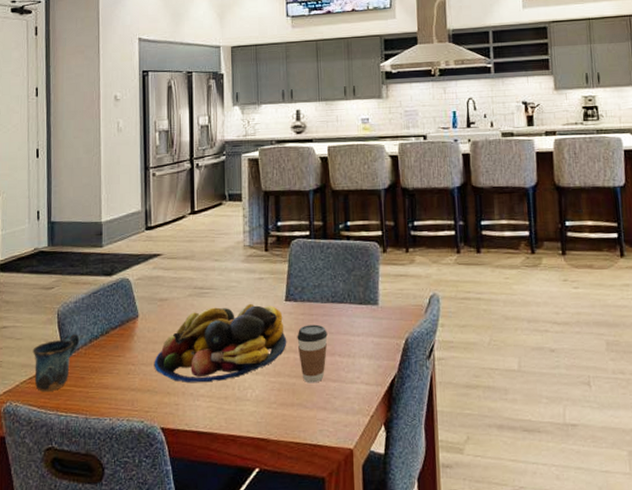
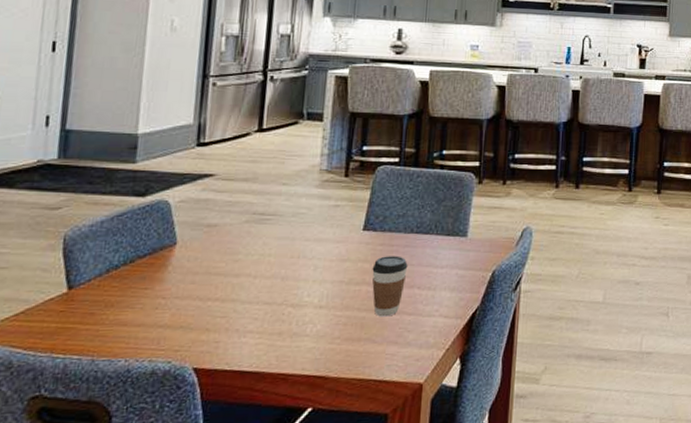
mug: present [33,333,80,392] -> none [22,262,93,330]
fruit bowl: present [154,303,287,382] -> none [191,232,361,318]

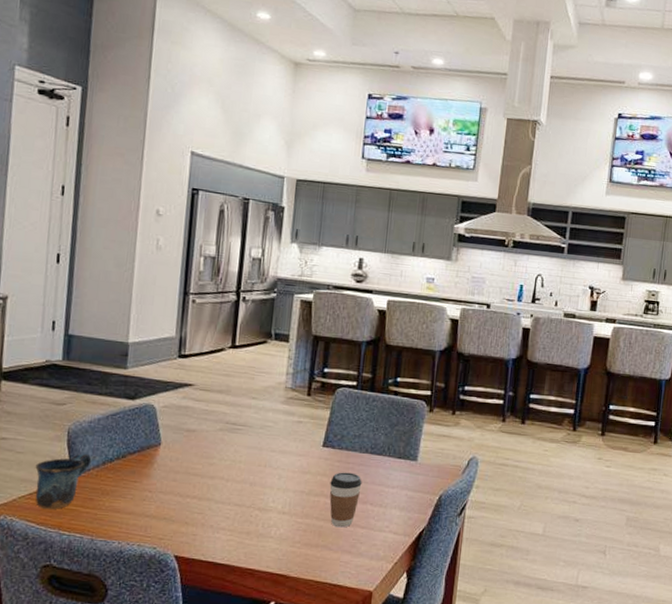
mug: none [22,262,93,330] -> present [35,453,92,509]

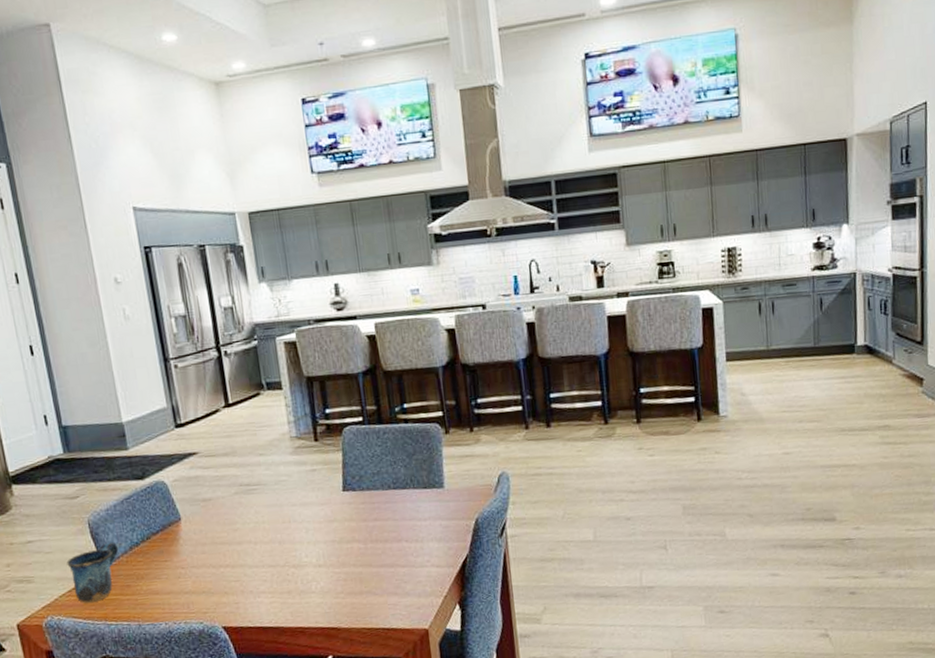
coffee cup: present [329,472,362,528] -> none [359,512,393,571]

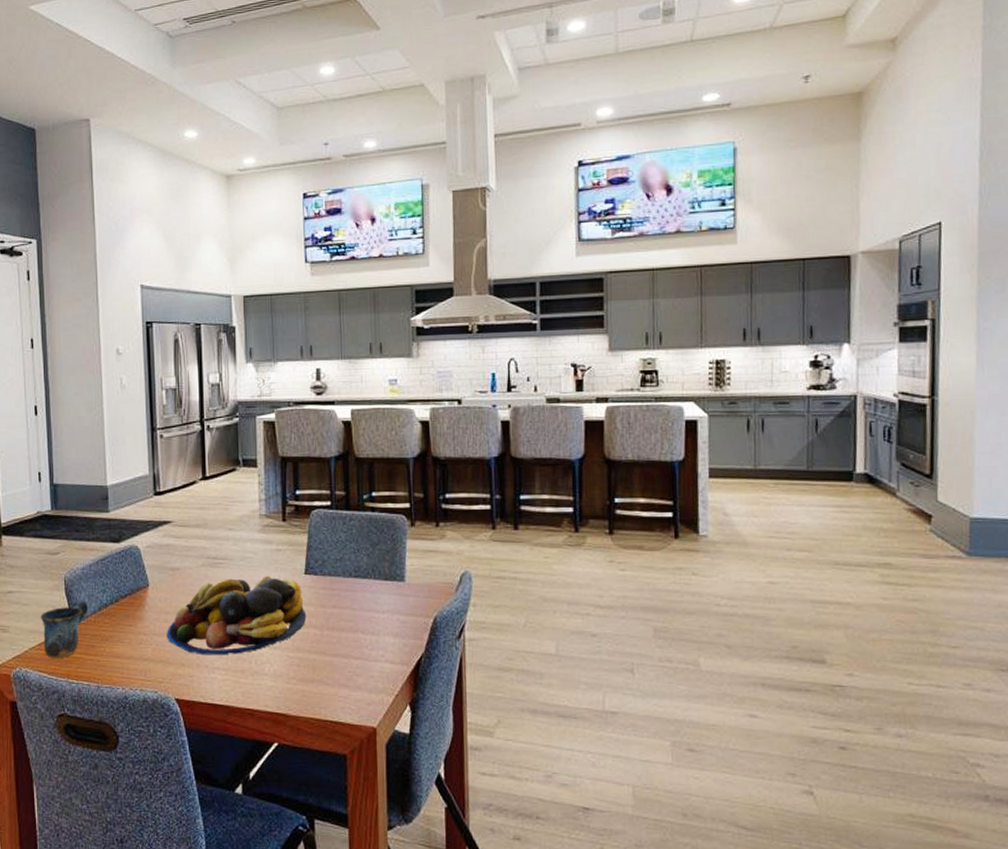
fruit bowl: none [205,496,349,581] -> present [166,575,307,654]

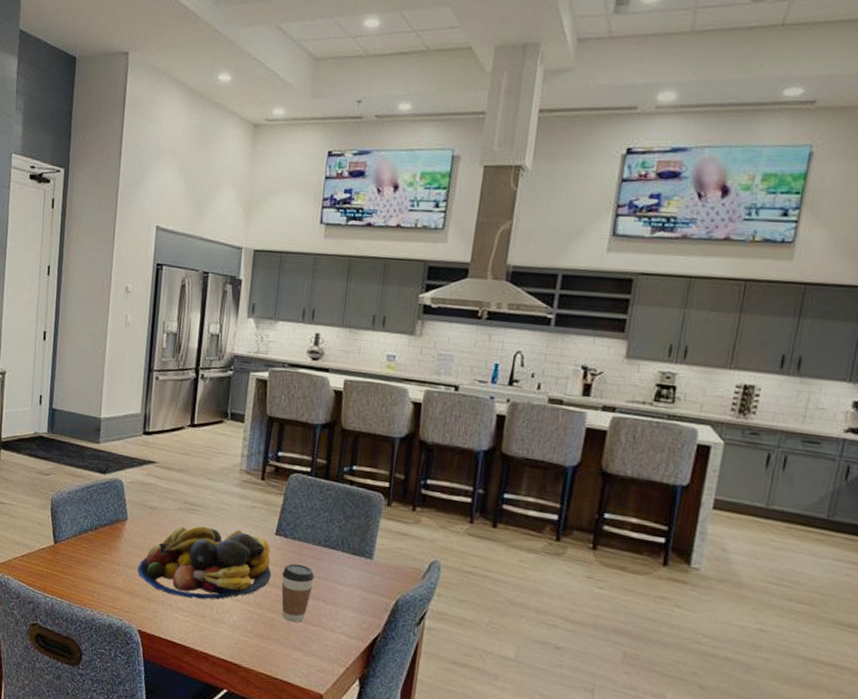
mug: present [40,600,89,658] -> none [26,521,70,573]
coffee cup: none [317,599,350,660] -> present [281,563,315,623]

